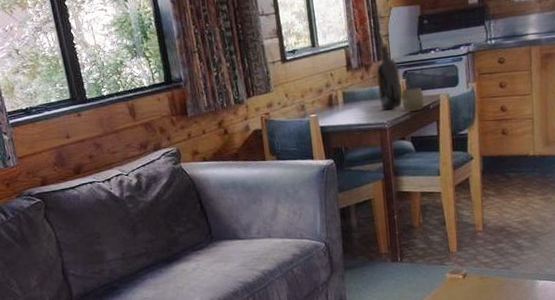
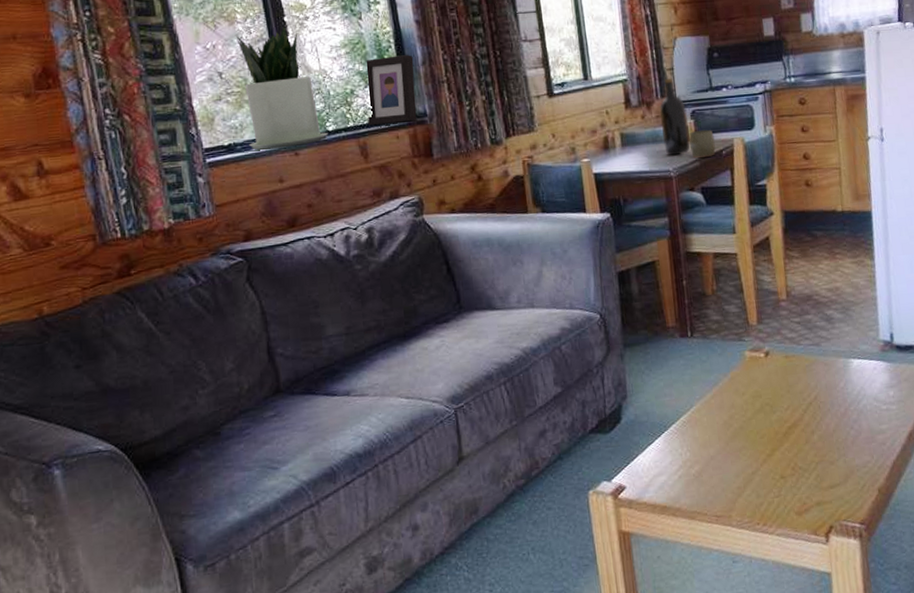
planter: none [27,10,103,113] -> present [235,27,328,151]
picture frame: none [132,30,174,91] -> present [367,55,417,126]

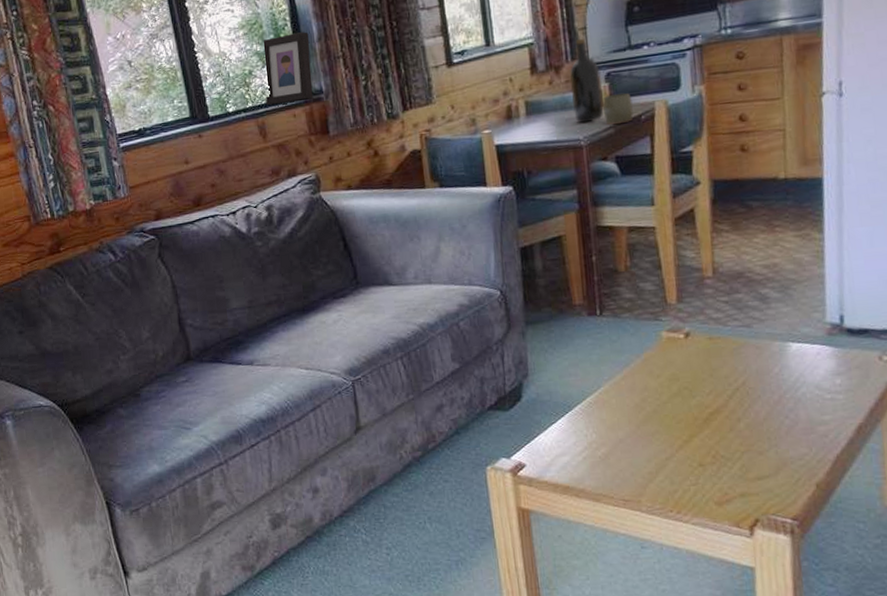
planter: present [235,27,328,151] -> none [141,12,229,135]

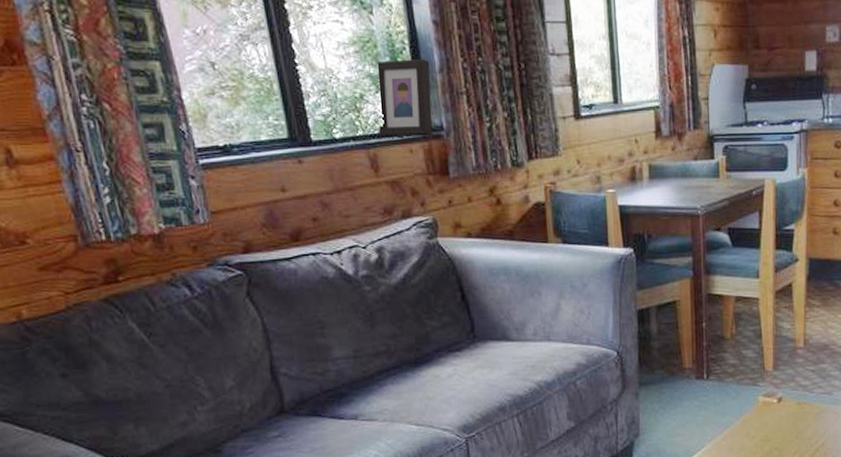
wine bottle: present [569,38,604,124] -> none [690,108,721,193]
mug: present [603,92,633,125] -> none [720,167,746,197]

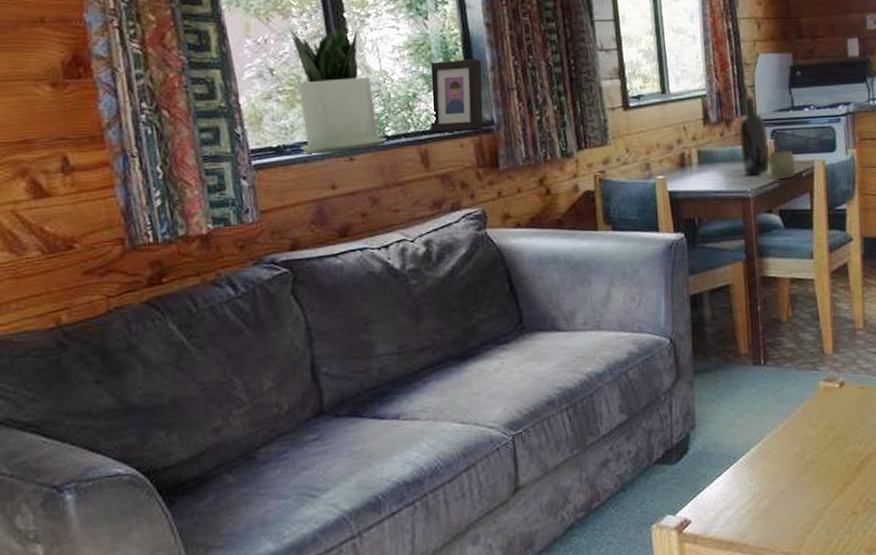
planter: none [228,15,335,155] -> present [289,23,387,155]
wine bottle: none [690,108,721,193] -> present [738,95,770,176]
mug: none [720,167,746,197] -> present [769,150,796,180]

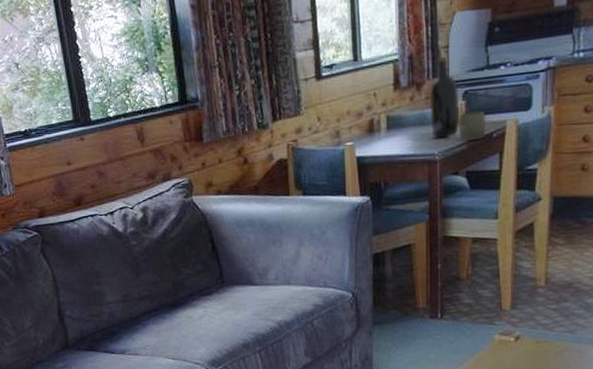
planter: present [289,23,387,155] -> none [29,17,109,136]
picture frame: present [430,59,484,133] -> none [145,40,190,112]

